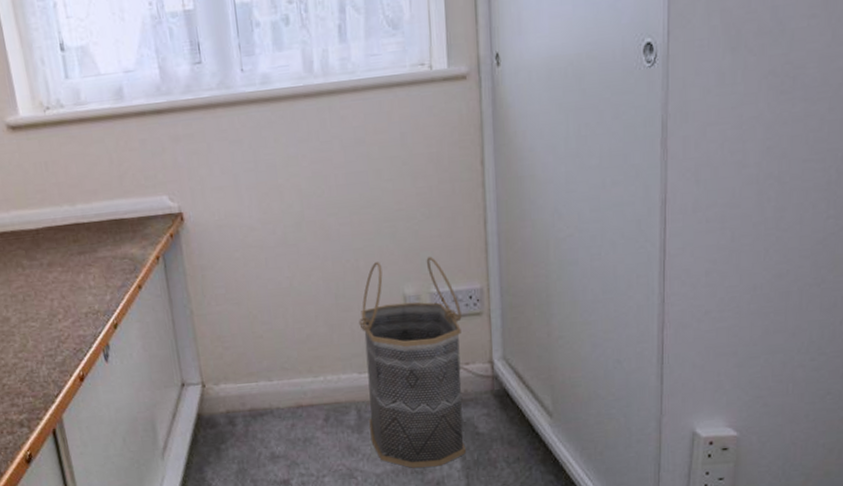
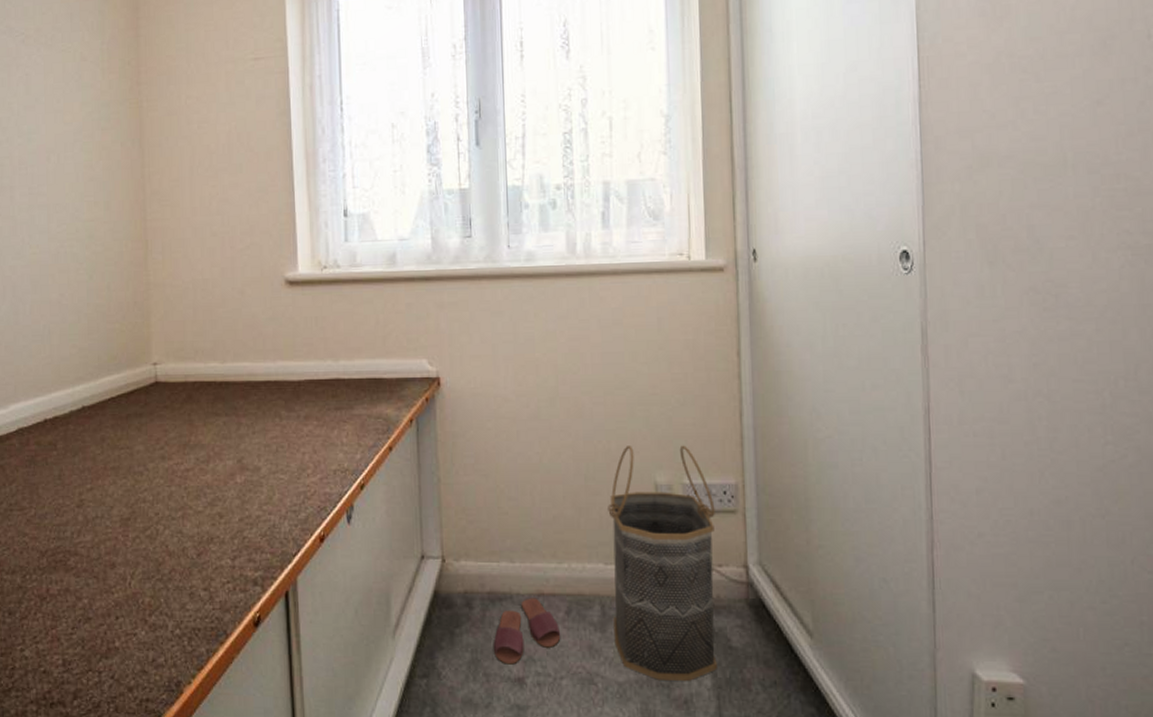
slippers: none [257,410,321,470] -> present [493,598,561,665]

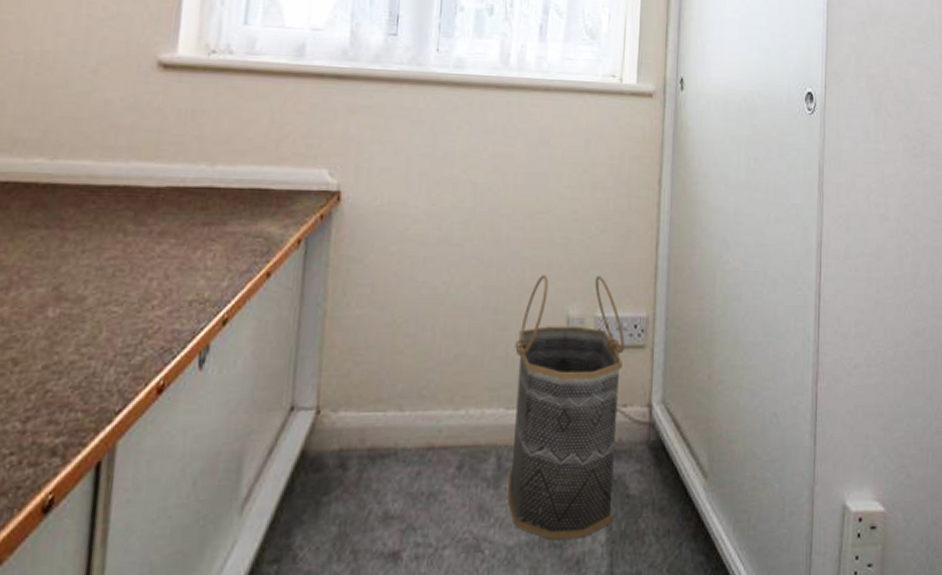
slippers: present [493,598,561,665] -> none [366,452,449,537]

